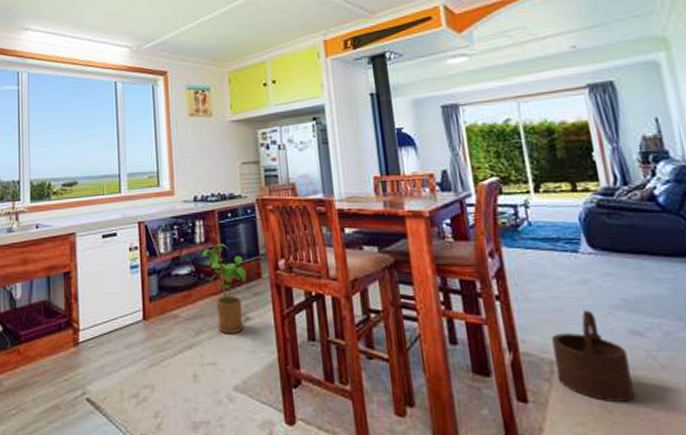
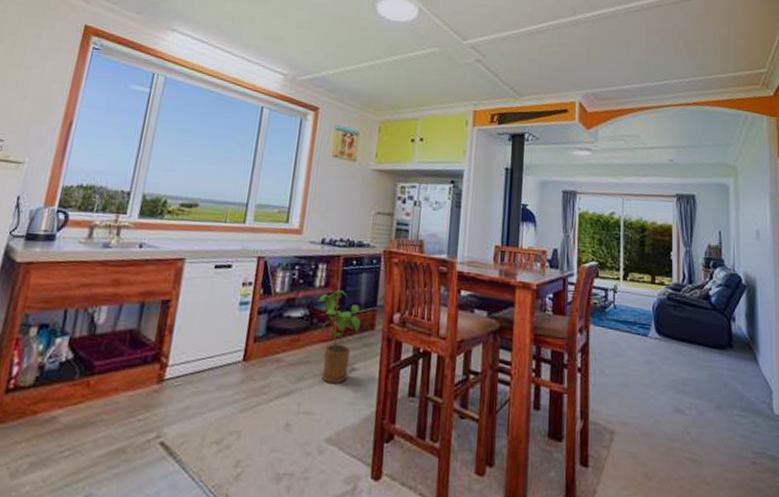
wooden bucket: present [552,310,635,402] -> none [615,387,670,470]

